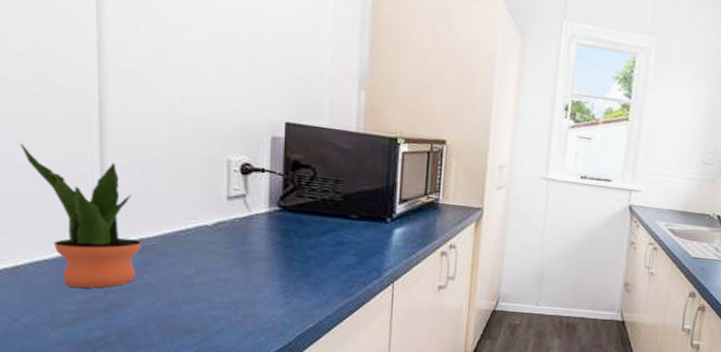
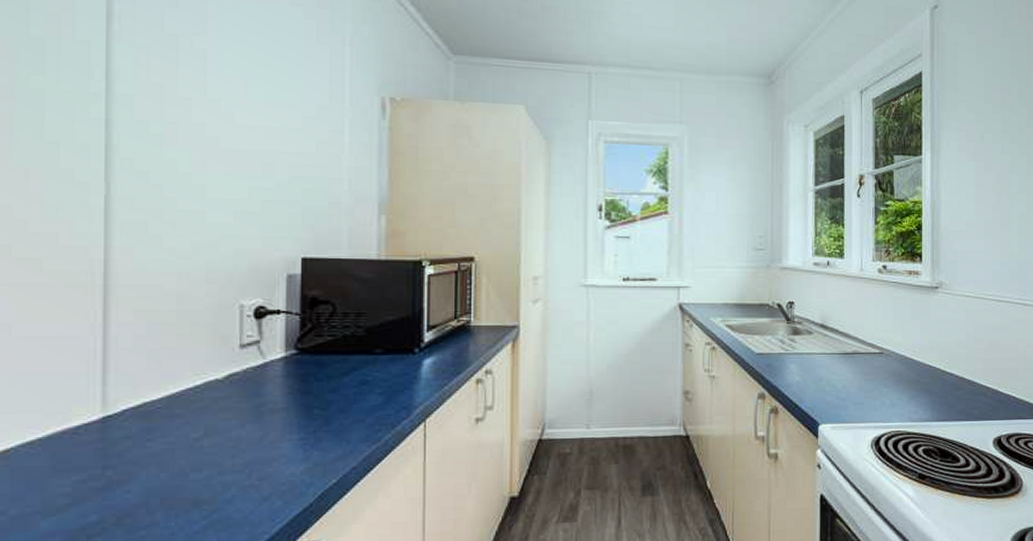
potted plant: present [19,143,141,289] -> none [18,313,145,468]

